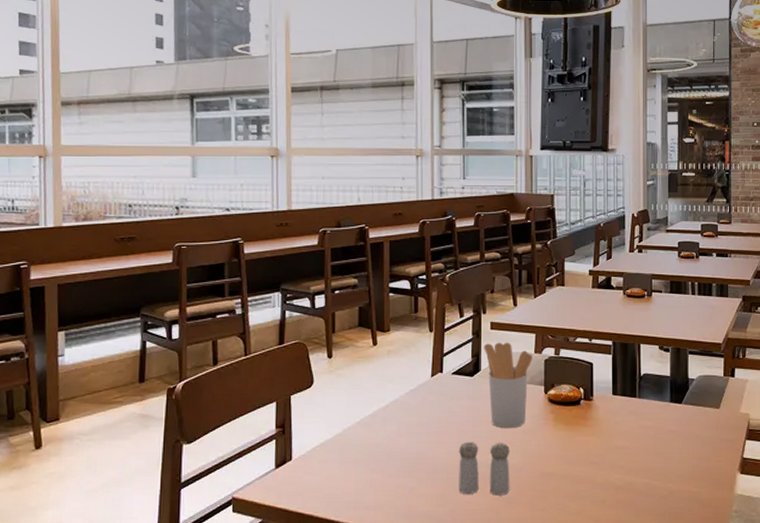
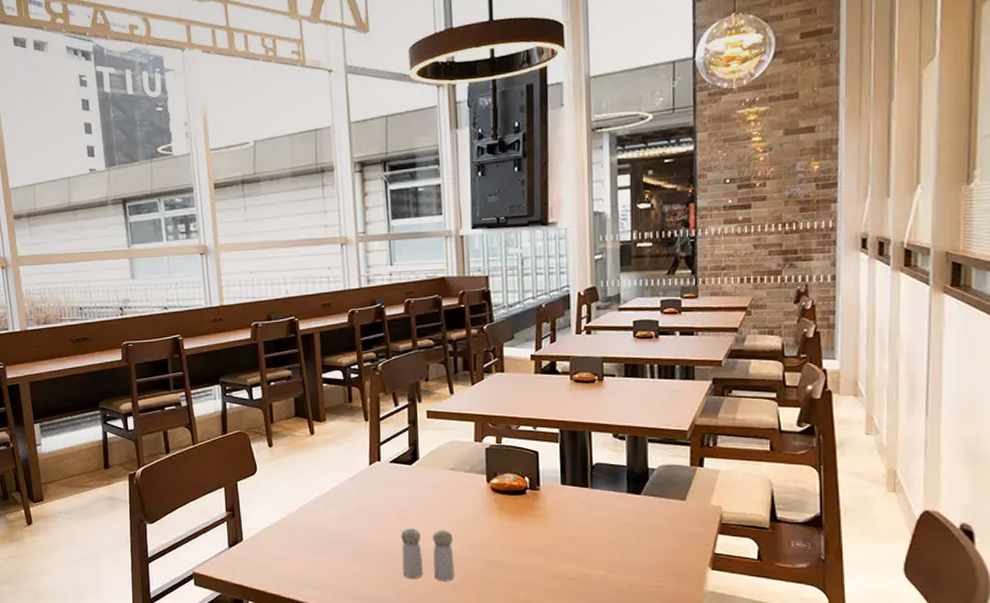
utensil holder: present [484,342,533,429] -> none [421,430,473,517]

